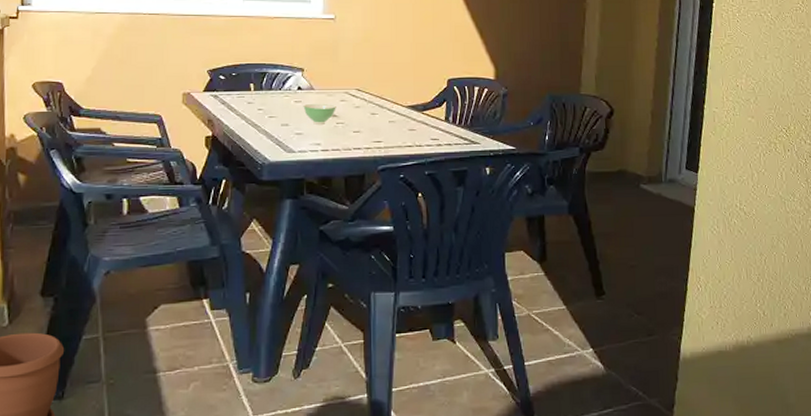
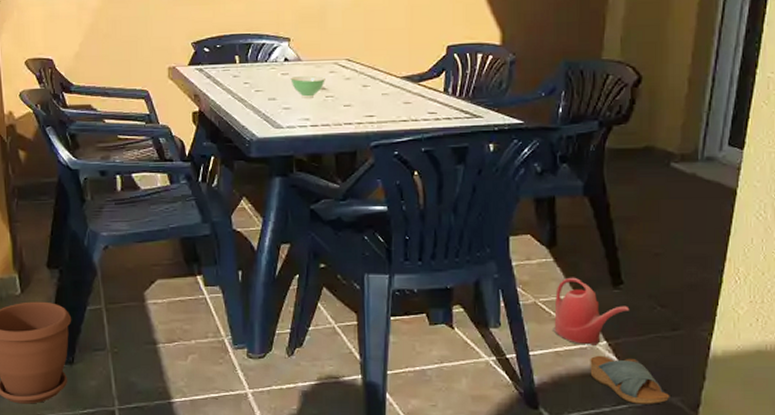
watering can: none [545,289,611,353] -> present [553,277,630,345]
sandal: none [578,362,649,408] -> present [590,355,670,404]

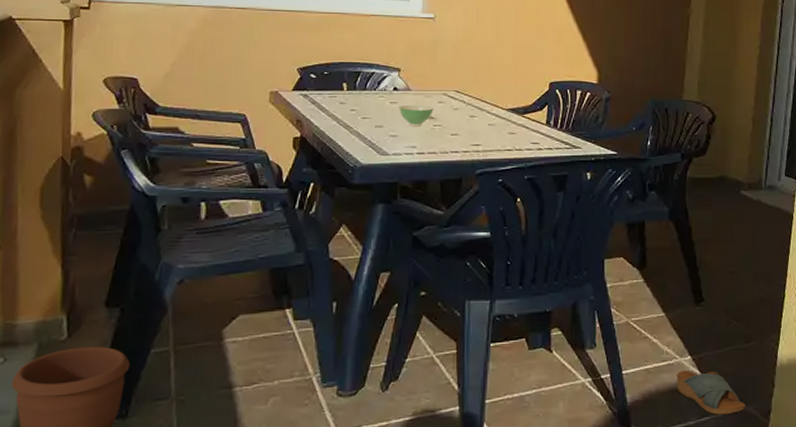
watering can: present [553,277,630,345] -> none [643,296,710,361]

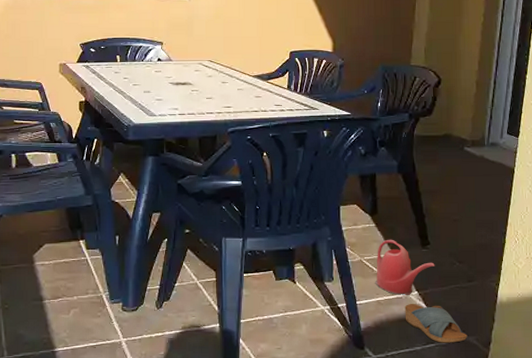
bowl: present [399,104,434,127] -> none [162,73,191,92]
watering can: none [643,296,710,361] -> present [375,239,435,295]

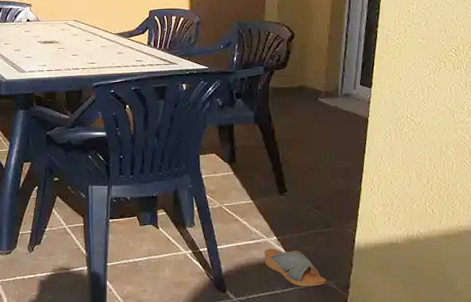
watering can: present [375,239,435,295] -> none [235,186,293,240]

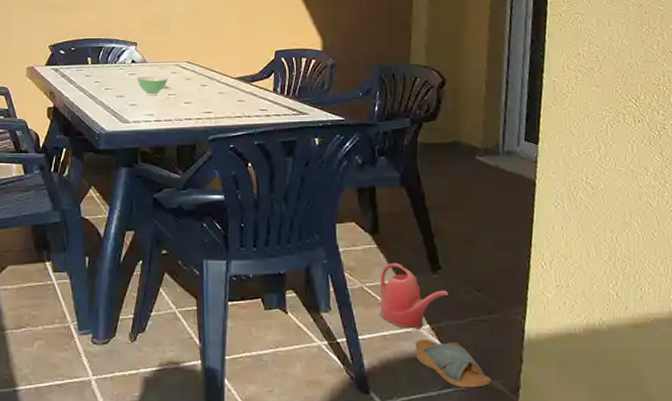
bowl: none [31,32,58,50] -> present [137,75,168,96]
watering can: none [235,186,293,240] -> present [379,262,449,329]

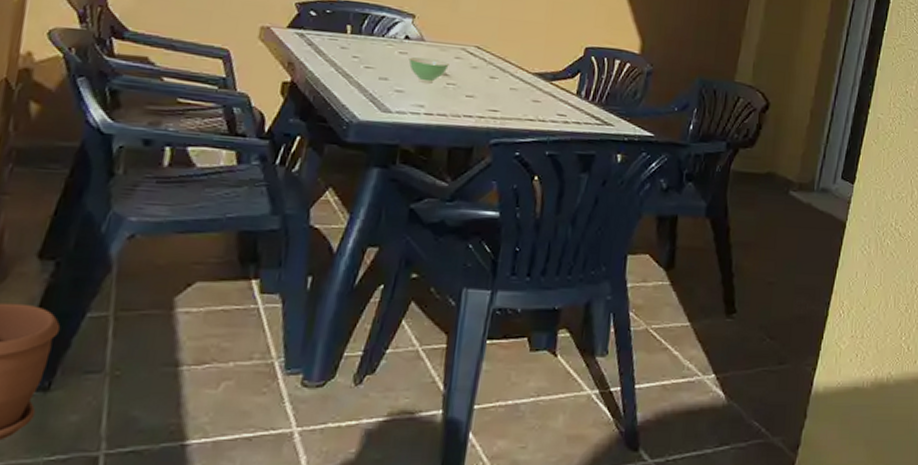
watering can: present [379,262,449,329] -> none [662,303,740,379]
sandal: present [415,338,492,388] -> none [695,389,772,445]

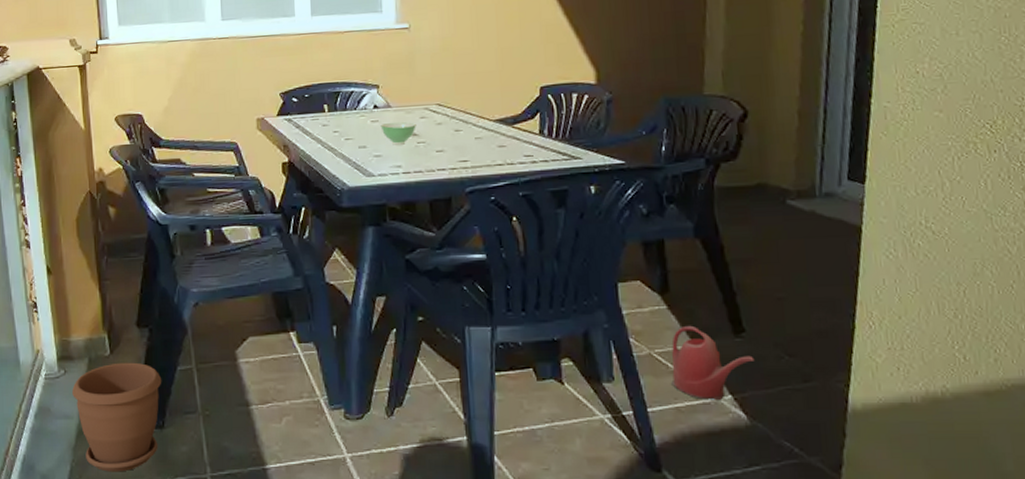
watering can: none [662,303,740,379] -> present [671,325,755,400]

